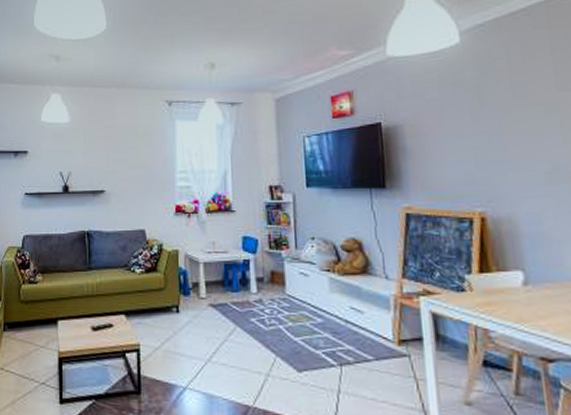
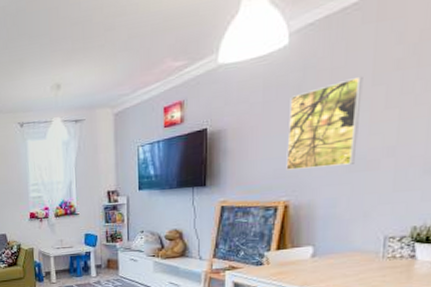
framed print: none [470,80,554,176] -> present [286,76,363,170]

